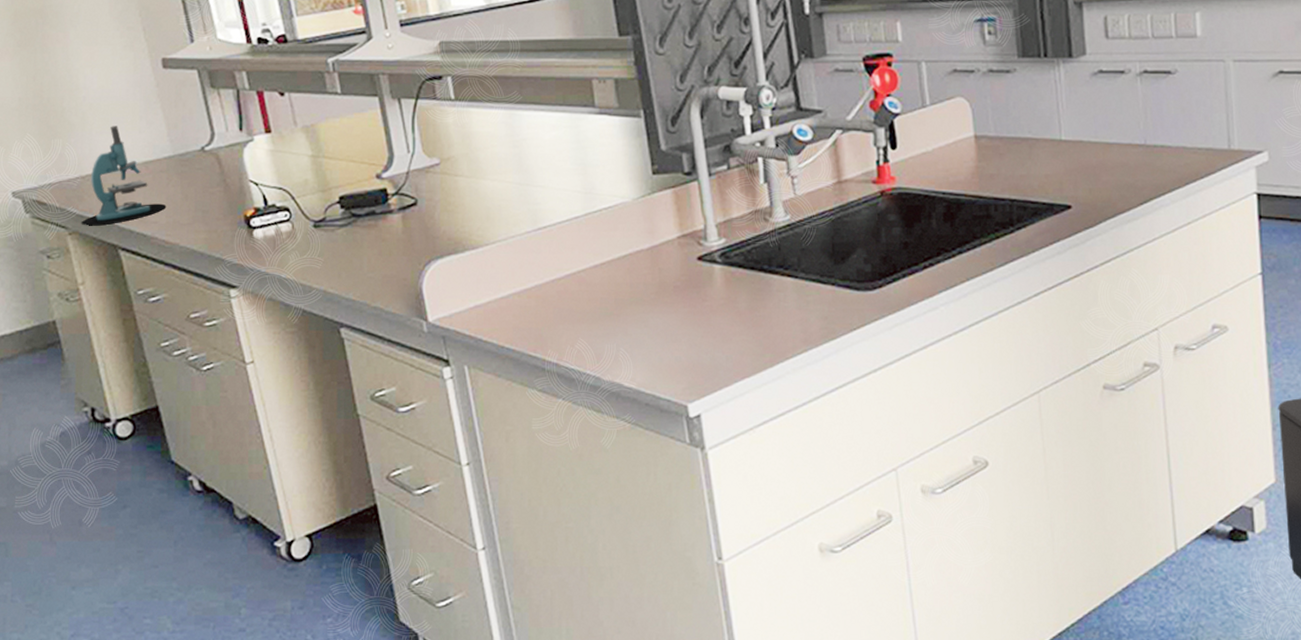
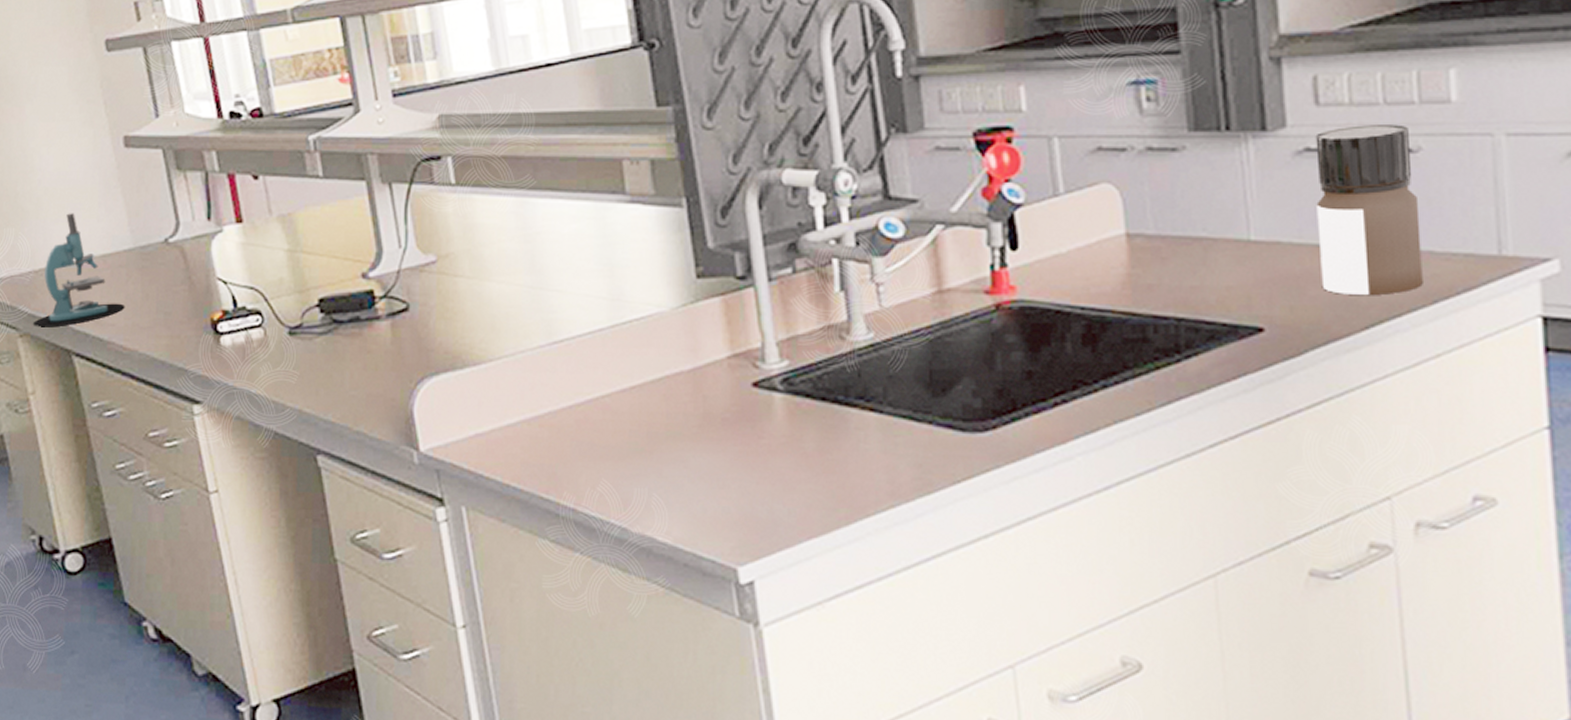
bottle: none [1106,53,1179,180] -> present [1315,124,1423,295]

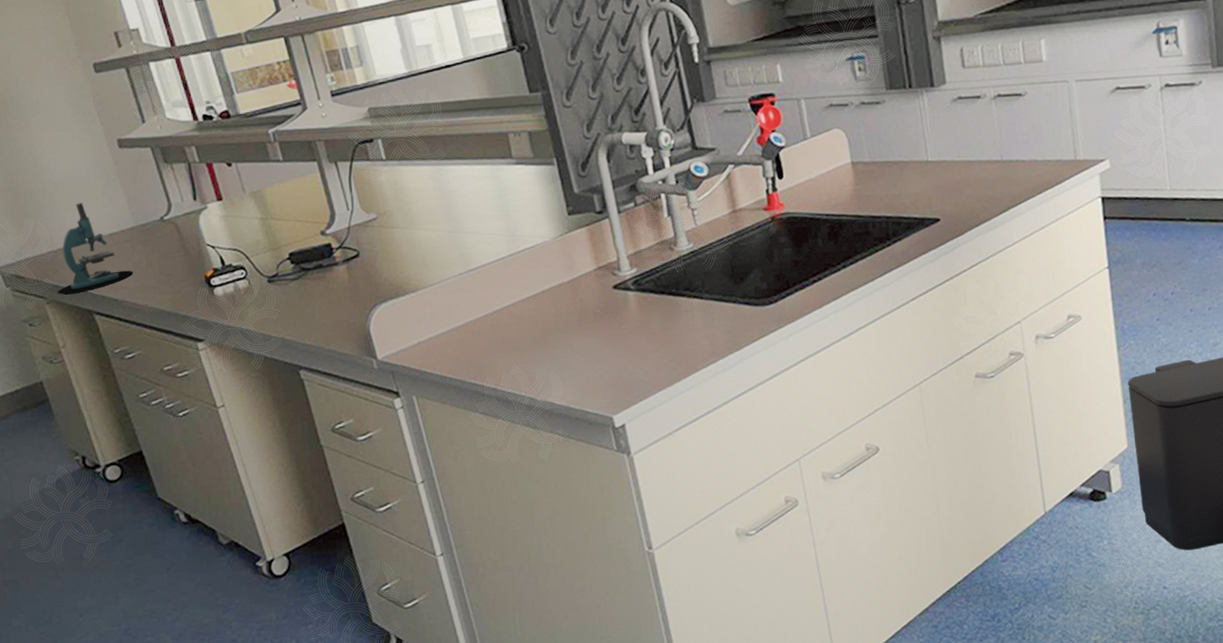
bottle: present [1315,124,1423,295] -> none [964,78,1032,193]

